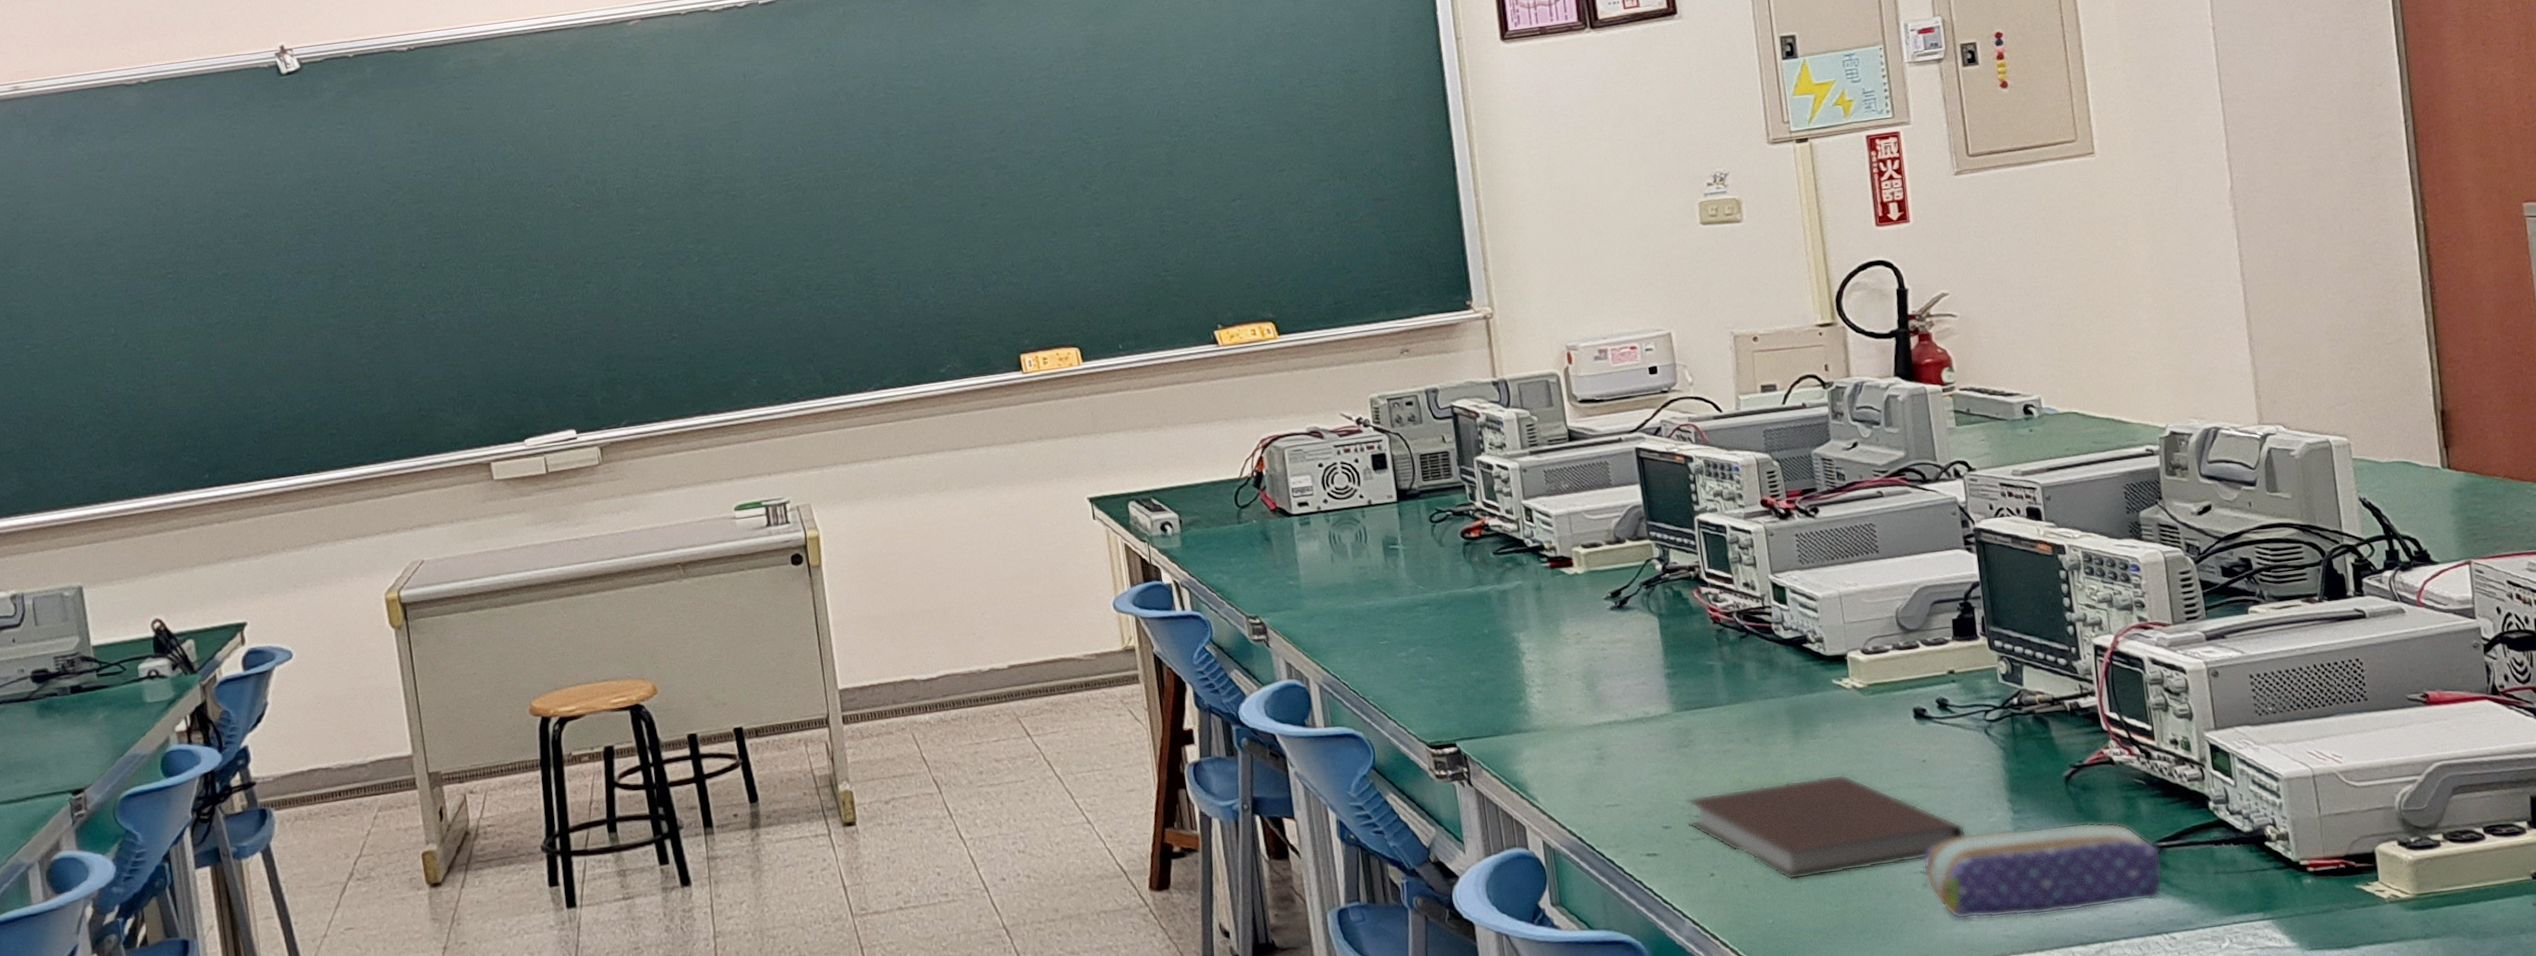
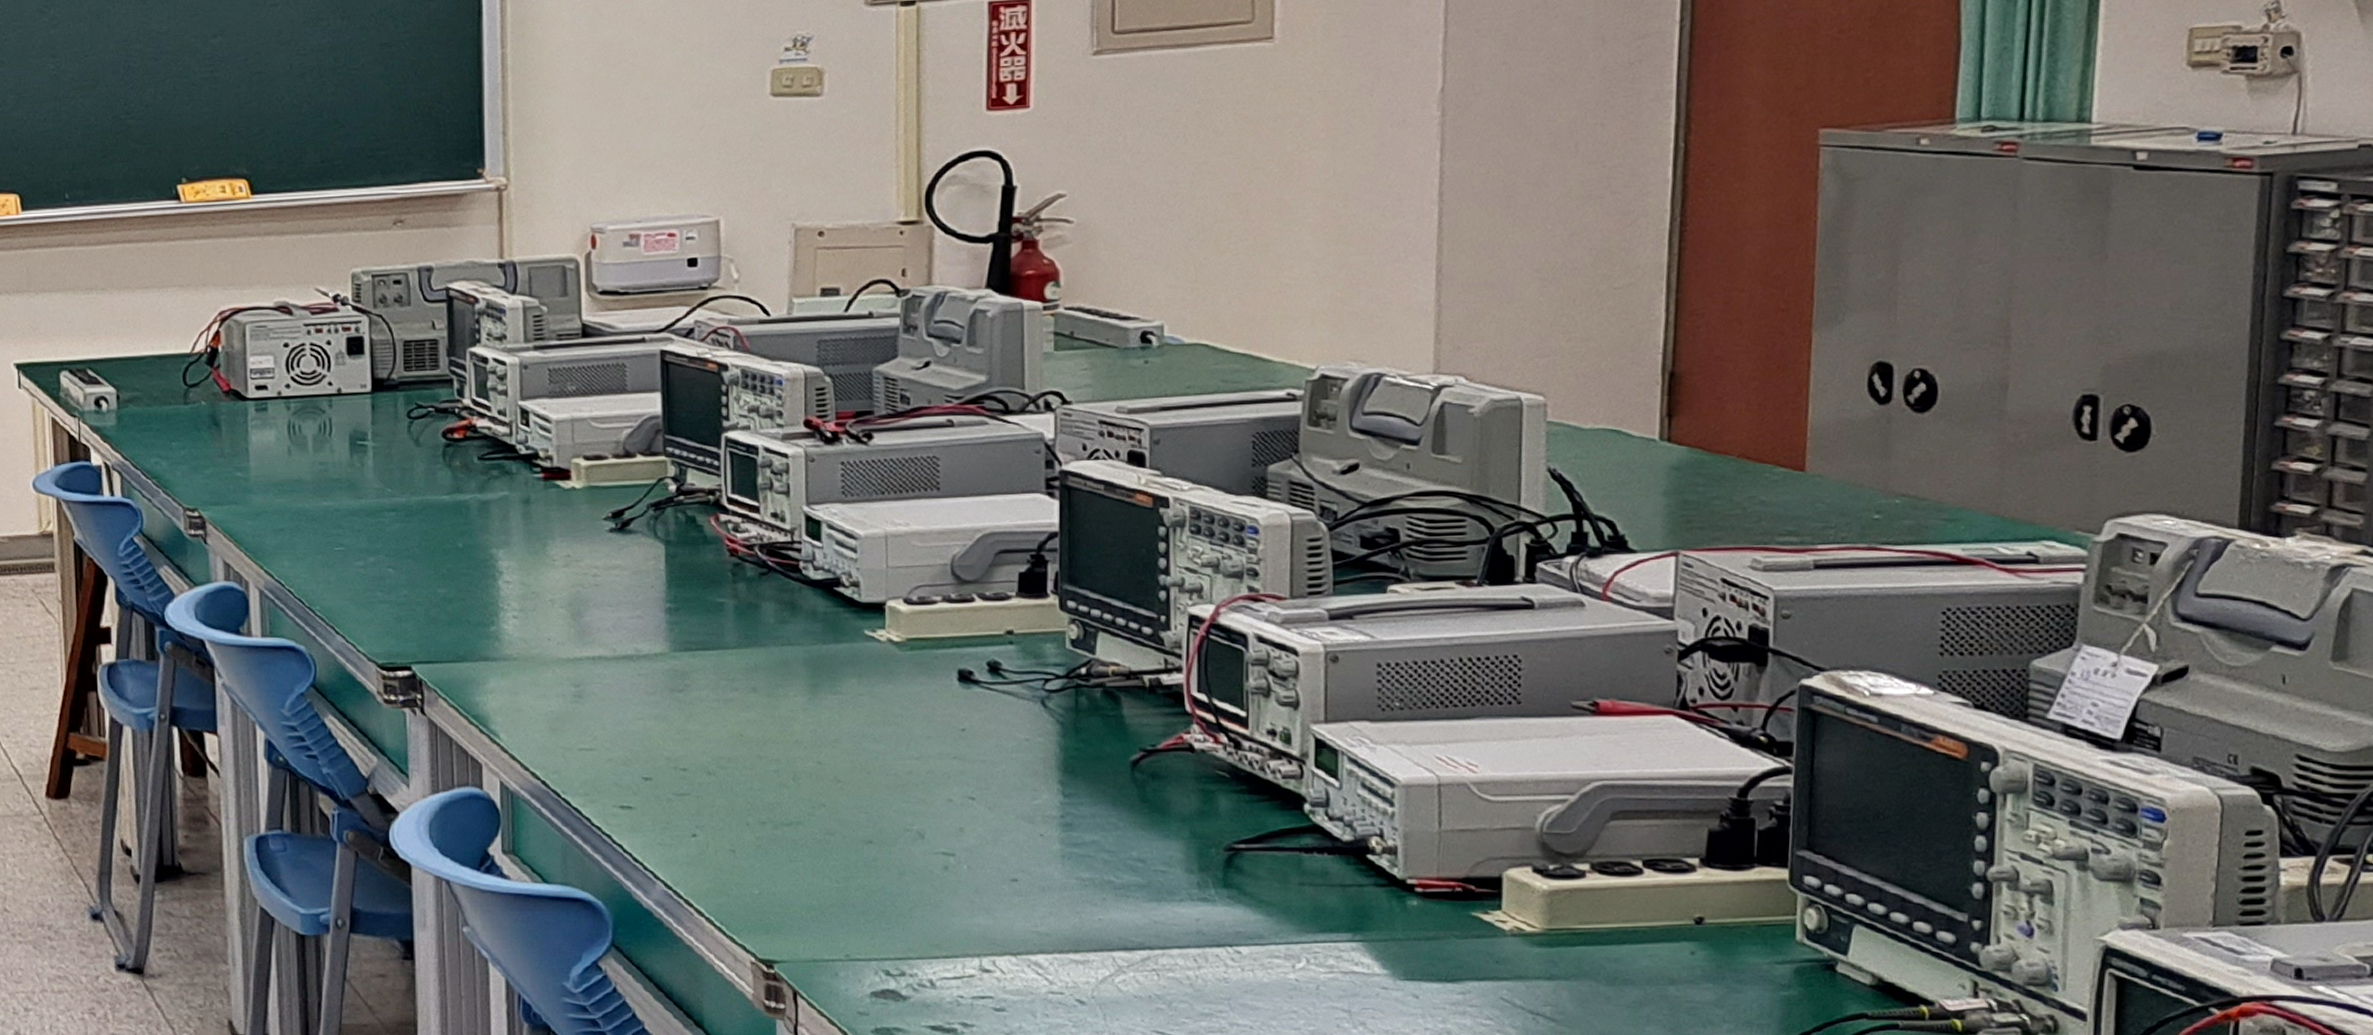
notebook: present [1686,774,1967,880] -> none [673,736,1004,849]
pencil case: present [1922,822,2163,920] -> none [946,814,1237,913]

